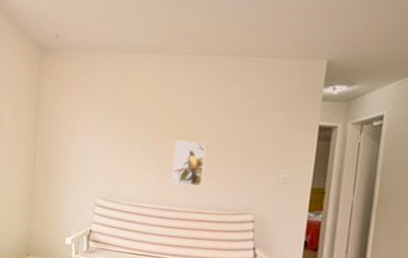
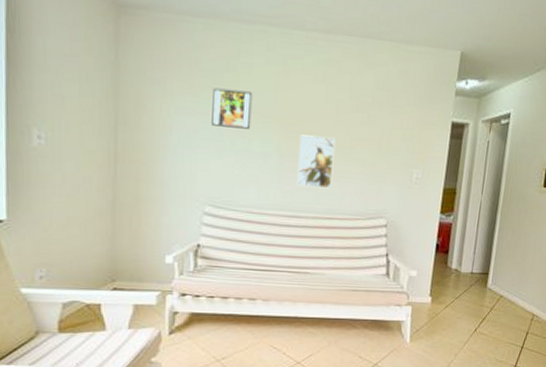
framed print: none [104,105,137,137] -> present [212,87,253,129]

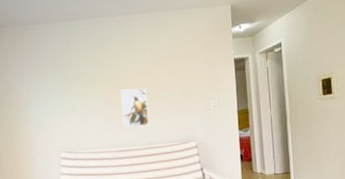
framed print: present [212,87,253,129] -> none [55,67,84,95]

